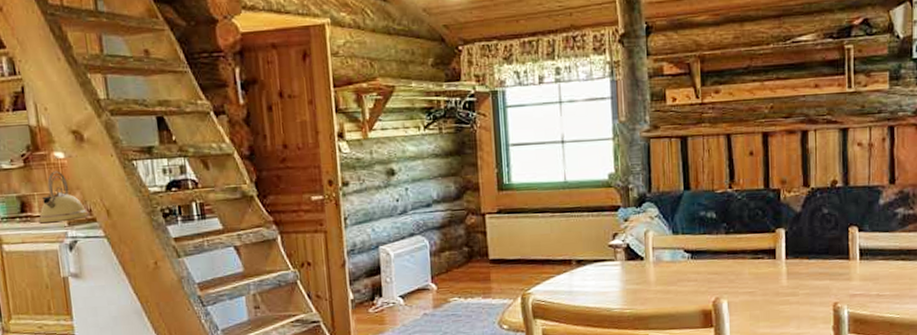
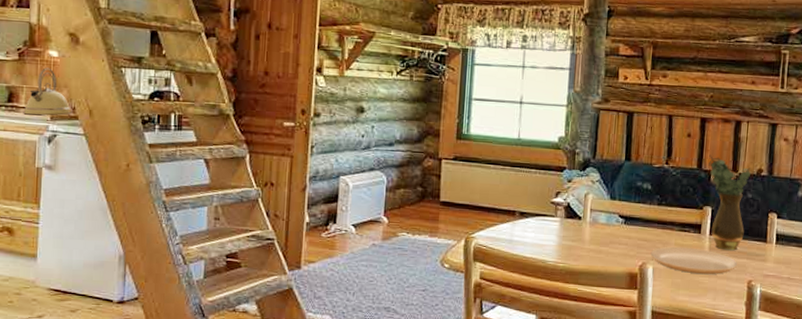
plate: none [723,275,820,303] -> present [650,246,738,275]
vase: none [776,171,824,274] -> present [708,154,751,251]

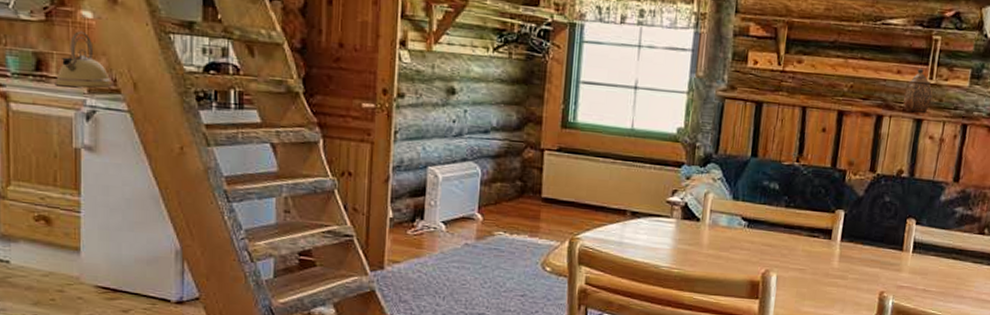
plate: present [650,246,738,275] -> none [774,253,870,285]
vase: present [708,154,751,251] -> none [842,152,890,259]
decorative jar: none [758,79,785,119] -> present [903,69,933,114]

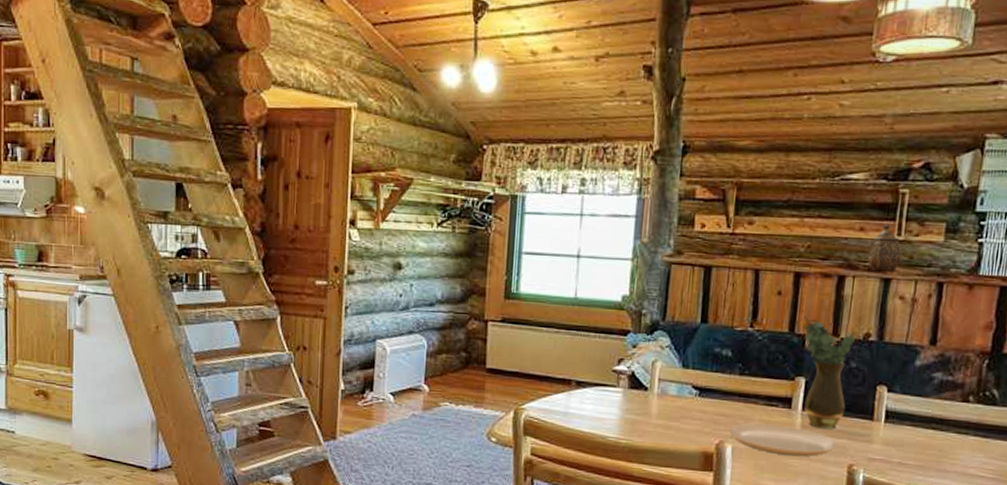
kettle: present [54,31,113,89] -> none [53,225,101,276]
plate: none [774,253,870,285] -> present [729,423,837,457]
vase: none [842,152,890,259] -> present [803,316,856,429]

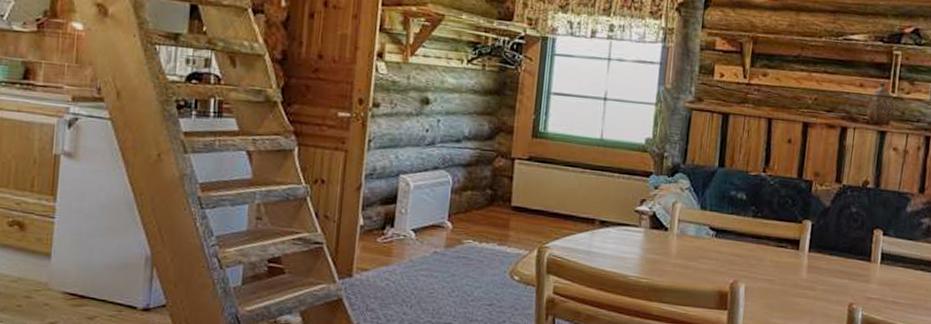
plate: present [729,423,837,457] -> none [743,263,839,296]
vase: present [803,316,856,429] -> none [810,163,856,270]

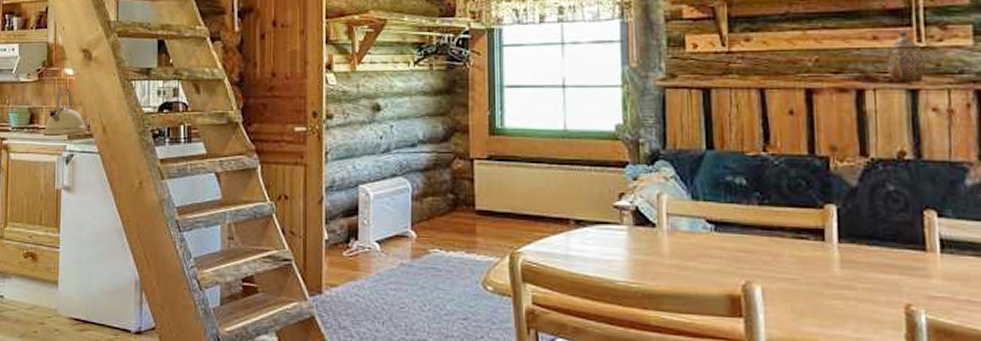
kettle: none [40,41,97,97] -> present [43,86,87,136]

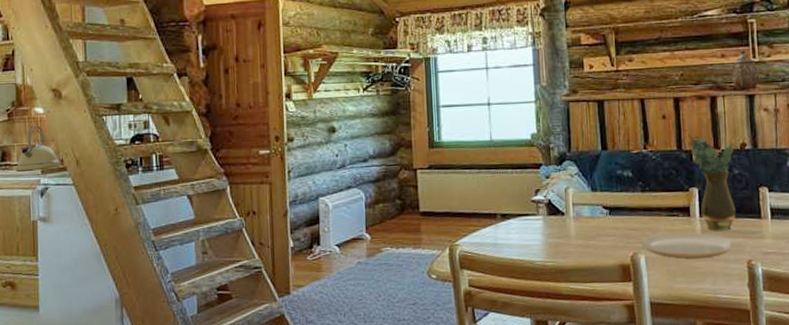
plate: none [756,259,887,297] -> present [640,232,734,259]
vase: none [823,135,890,263] -> present [688,134,736,231]

